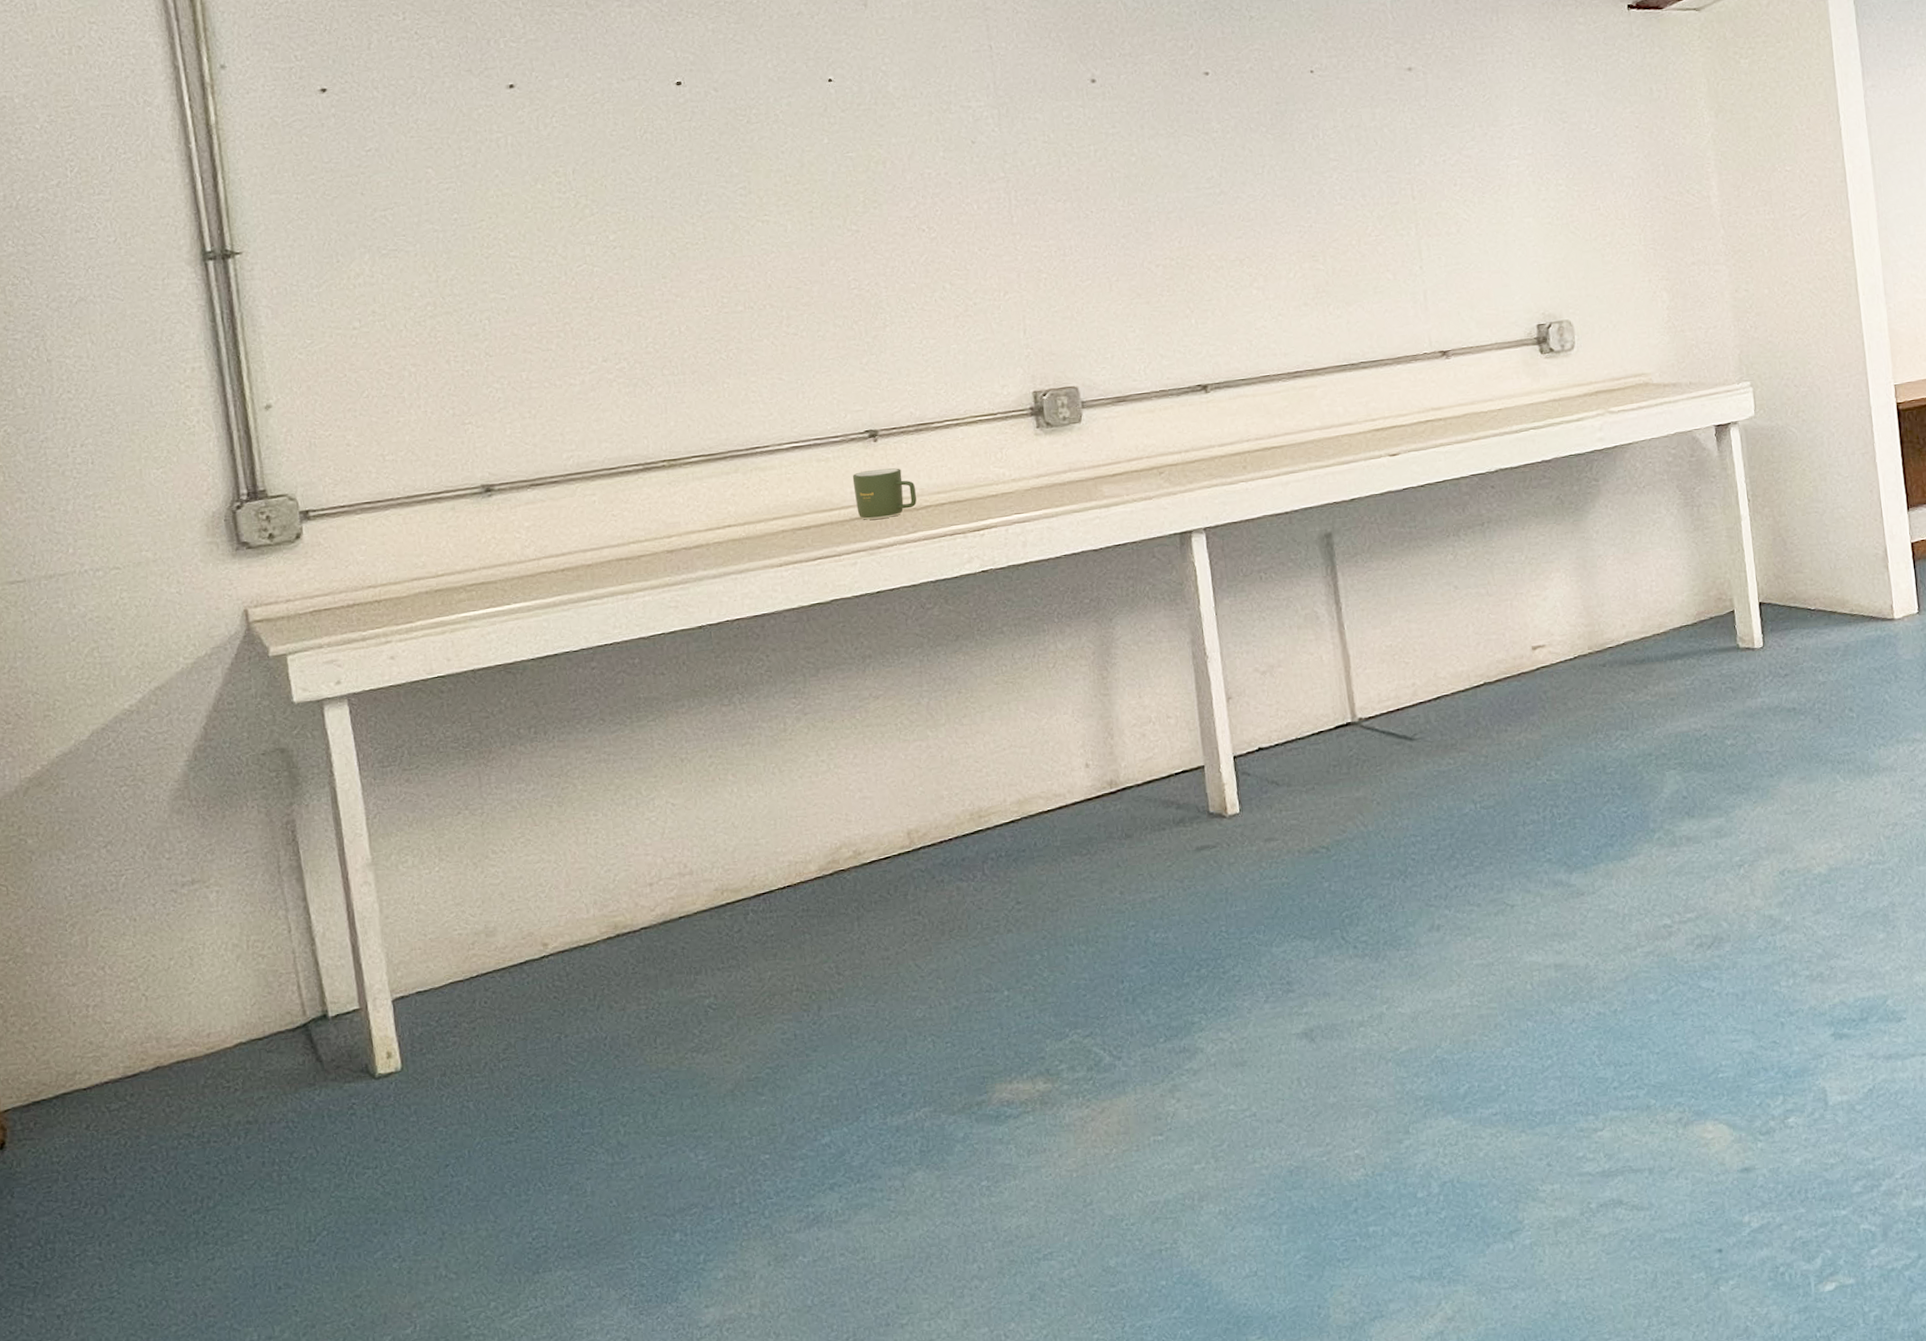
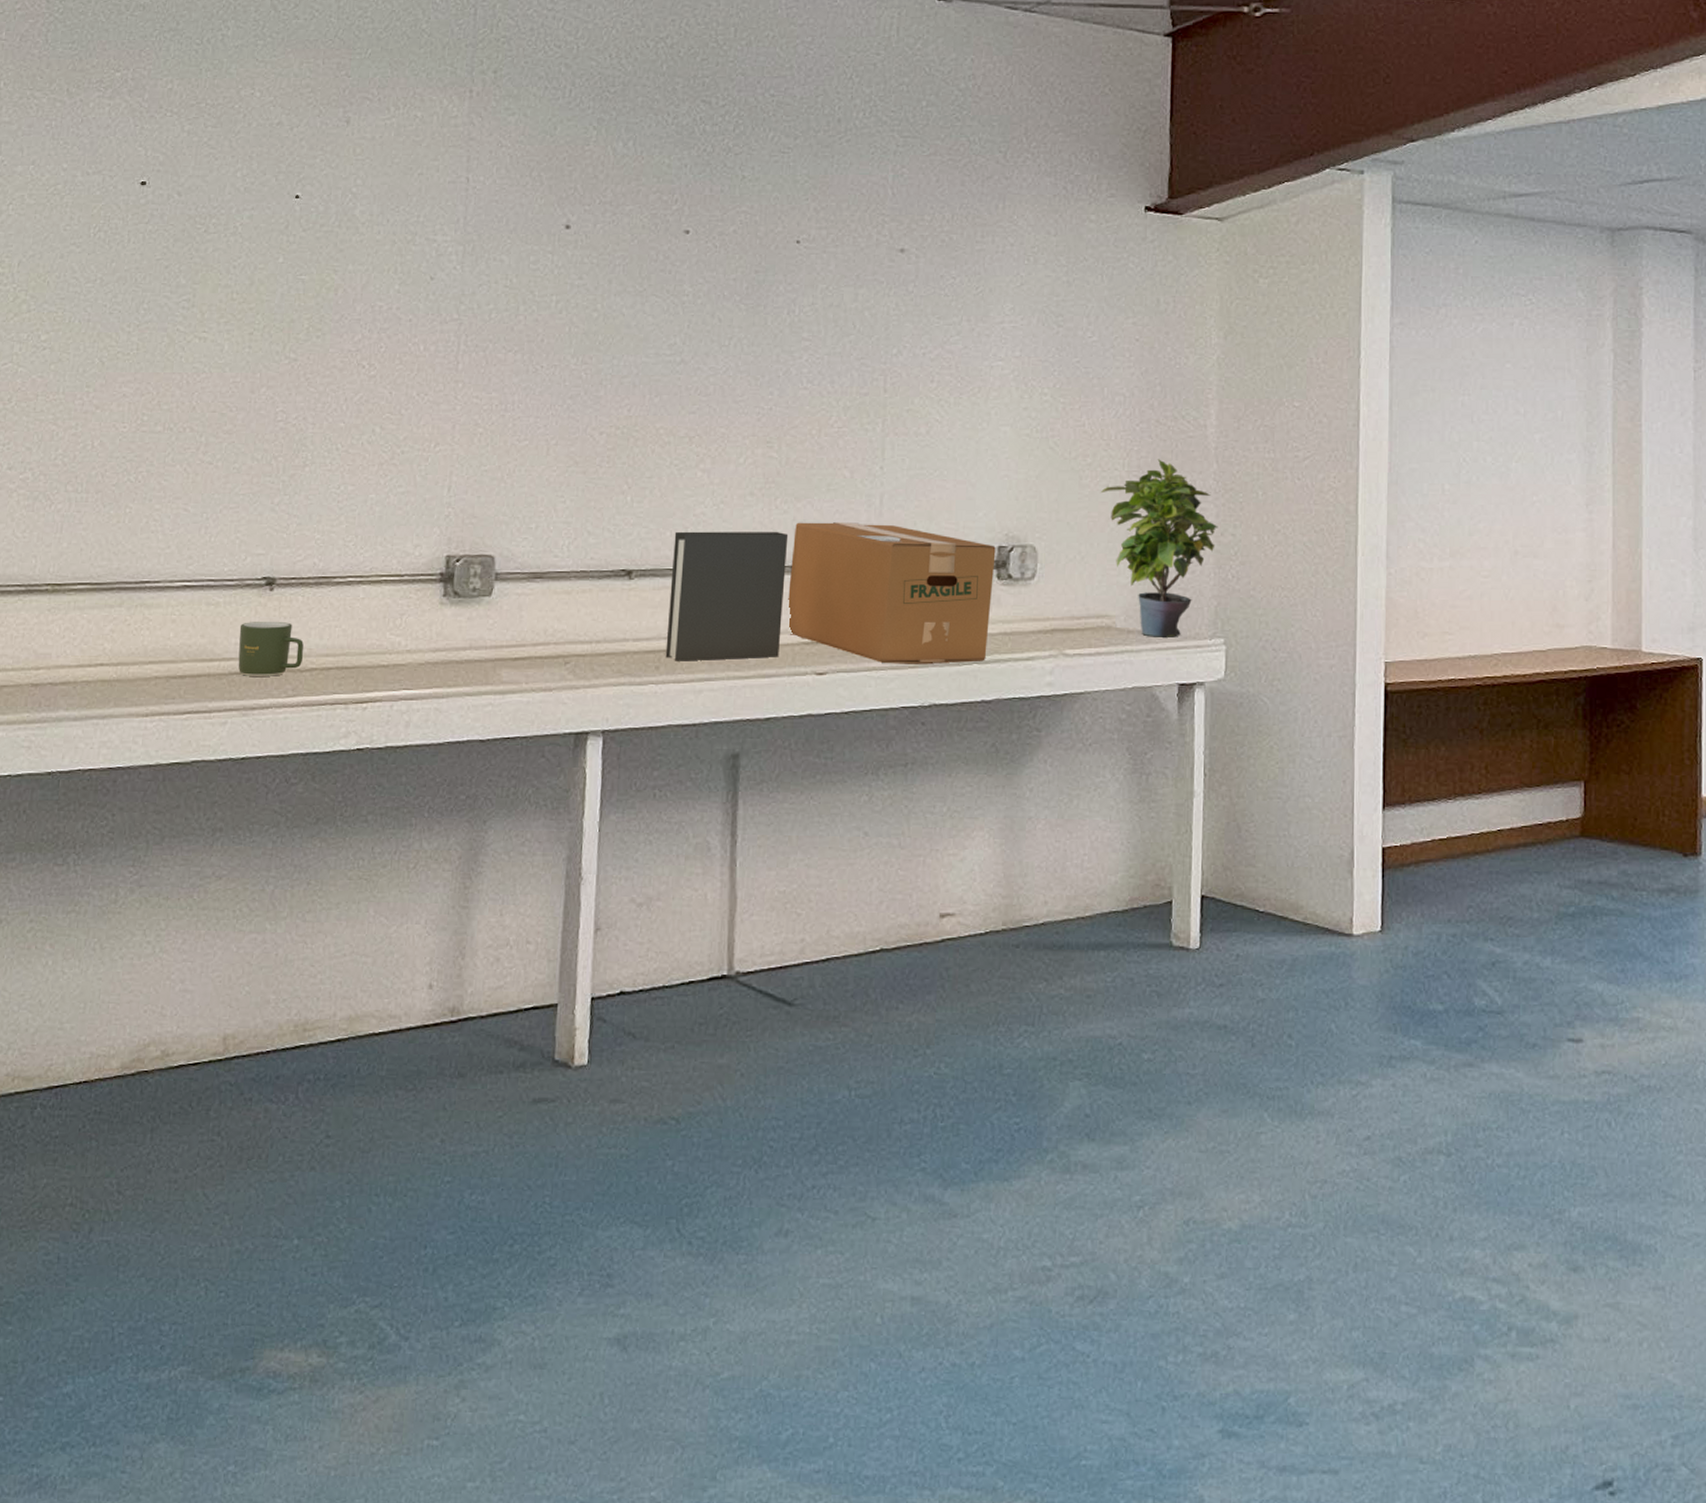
binder: none [1240,335,1354,460] -> present [665,531,789,661]
box: none [1350,317,1540,439] -> present [788,522,996,663]
potted plant: none [1623,231,1732,388] -> present [1101,459,1218,637]

